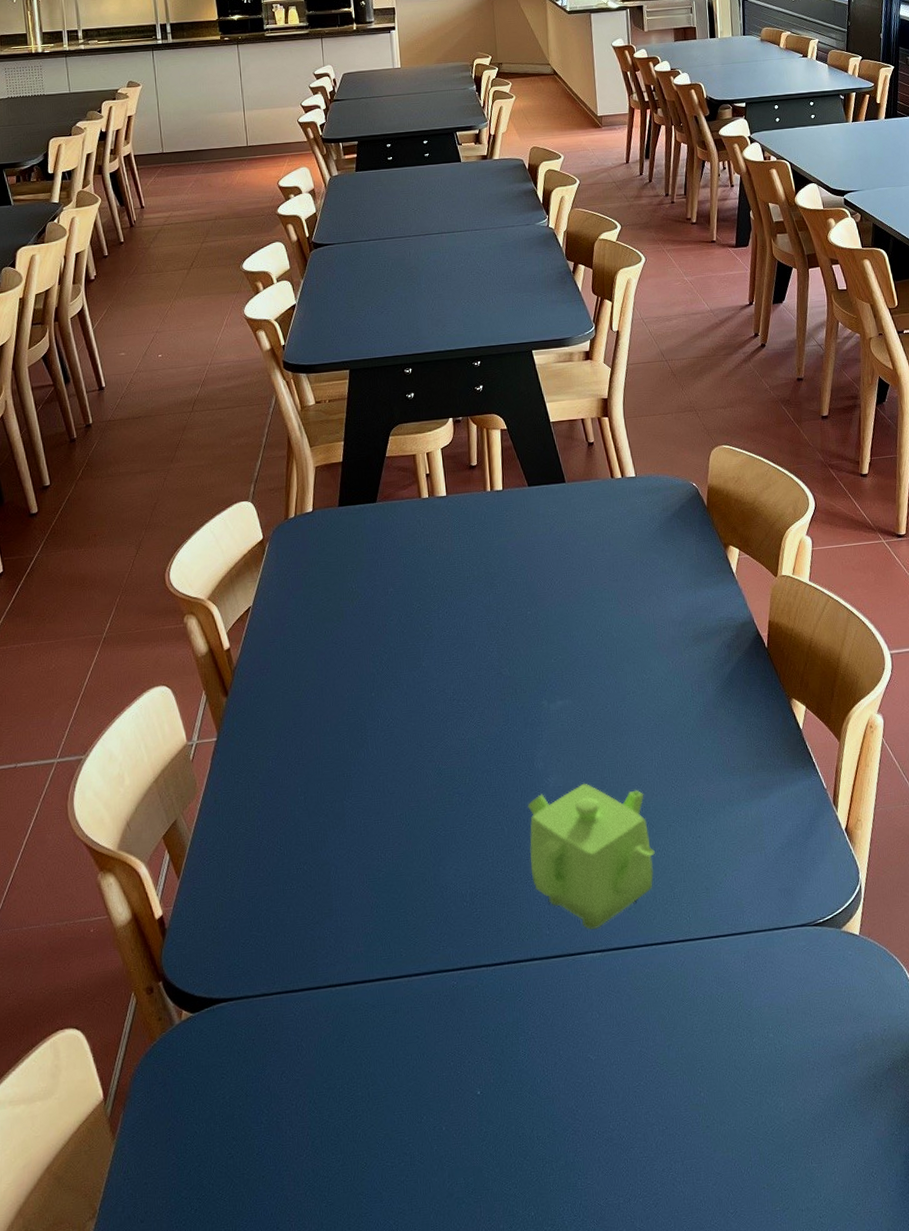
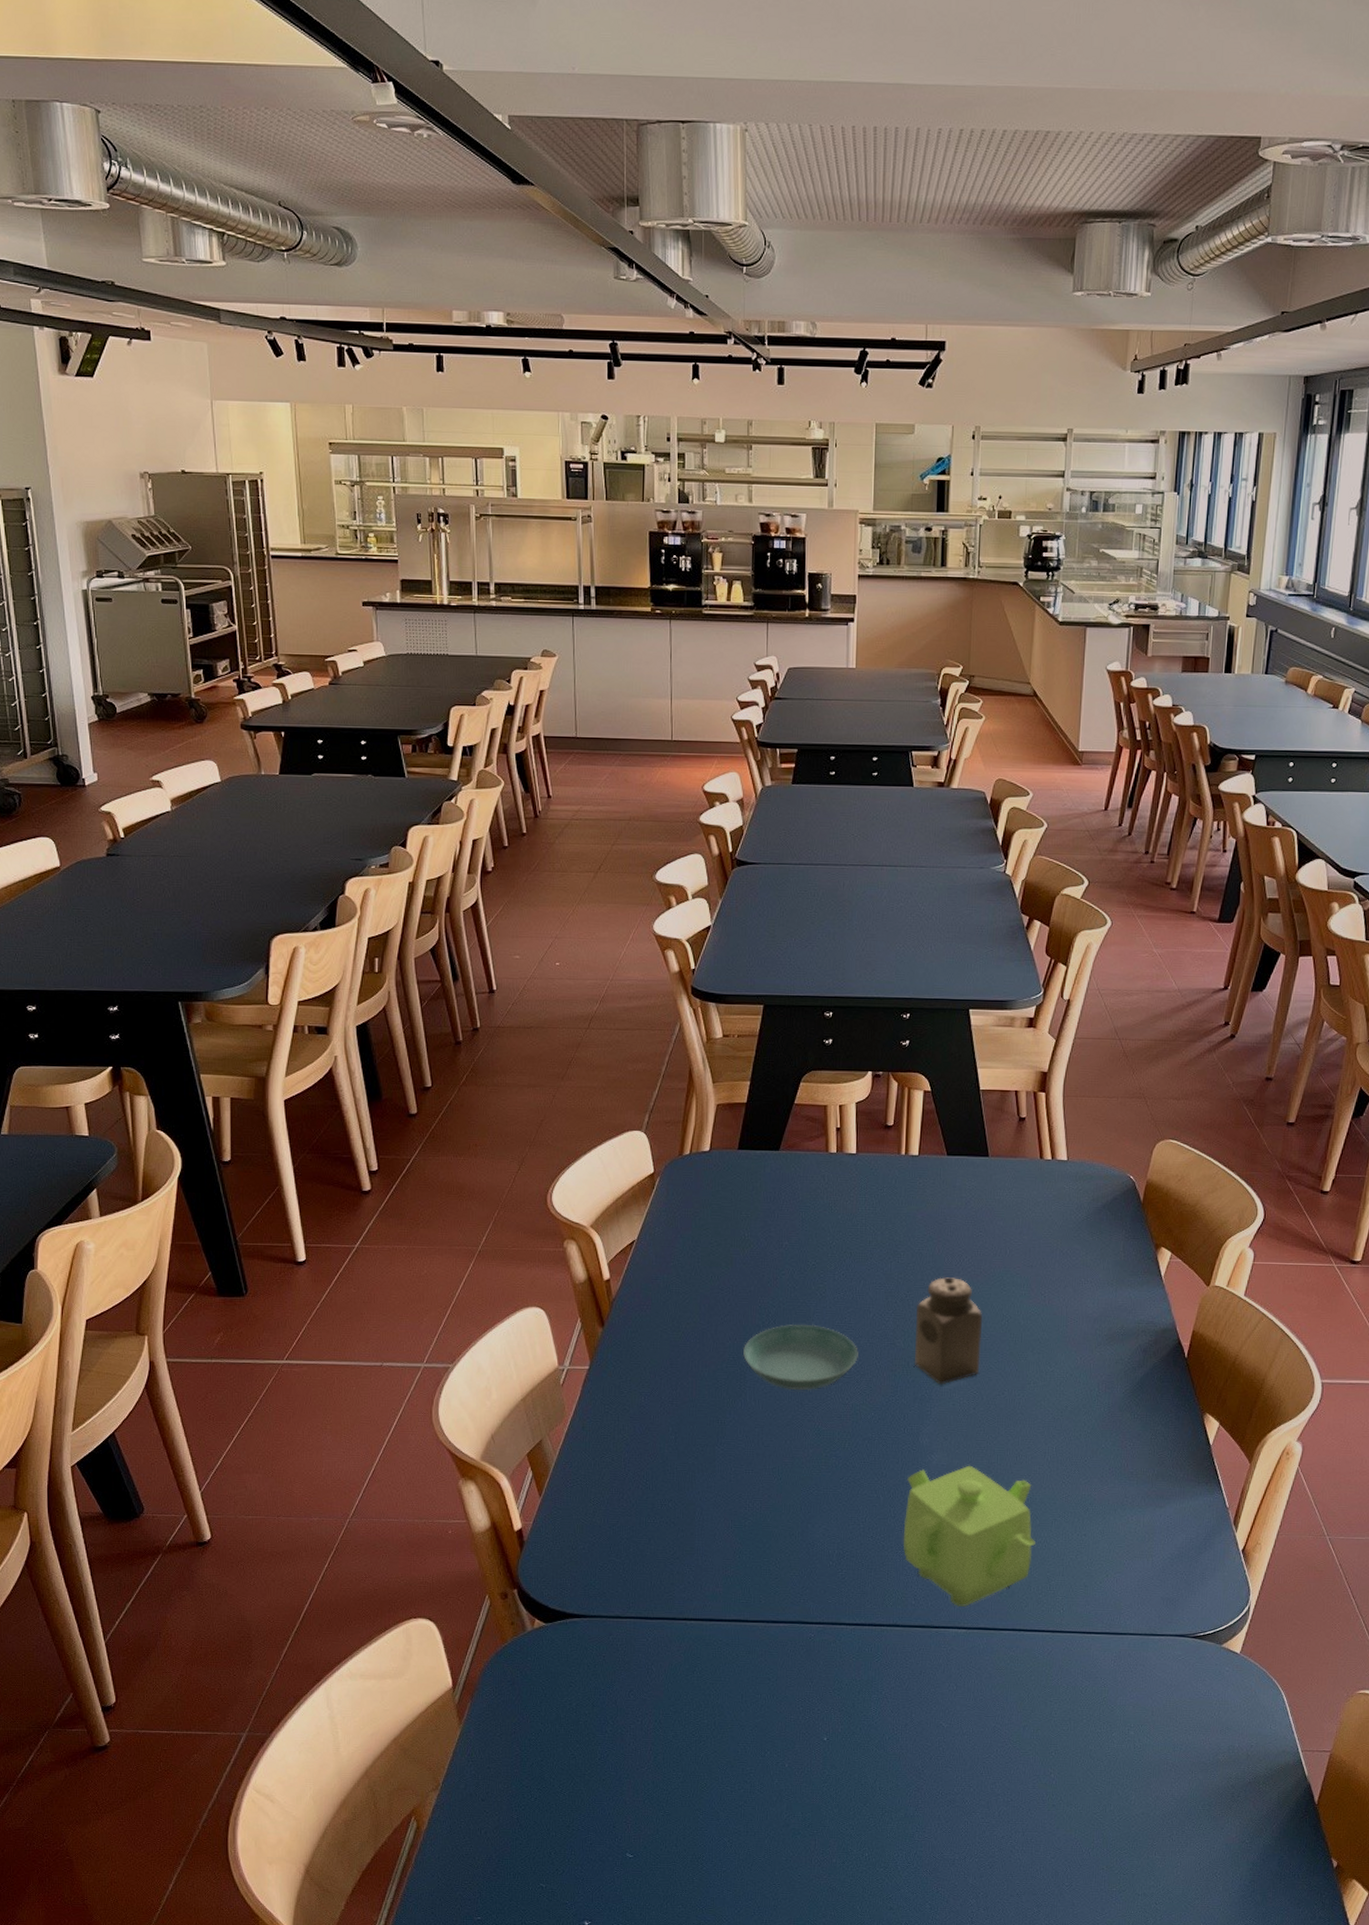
saucer: none [361,665,469,734] -> present [743,1324,858,1391]
salt shaker: none [517,601,582,707] -> present [914,1277,983,1385]

